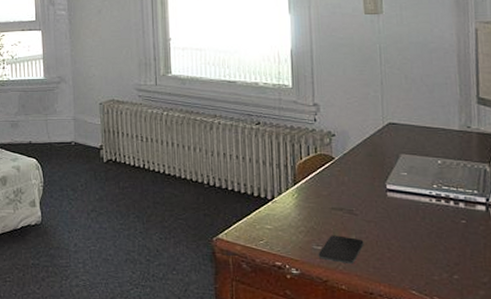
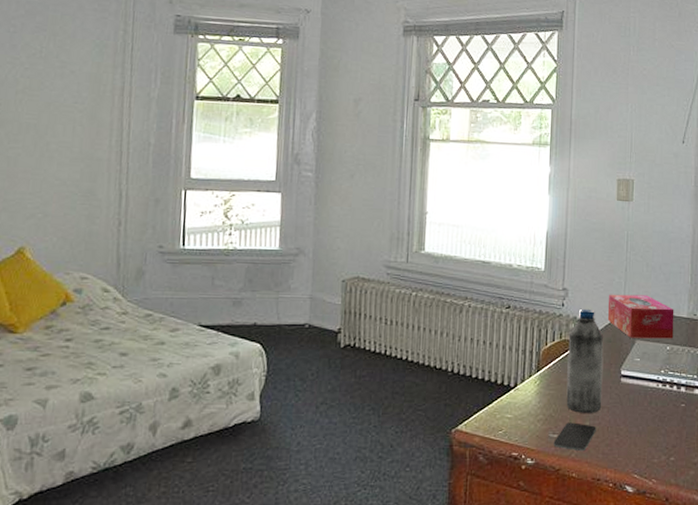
water bottle: none [324,123,368,227] -> present [566,308,604,413]
tissue box: none [364,108,445,153] -> present [607,294,674,339]

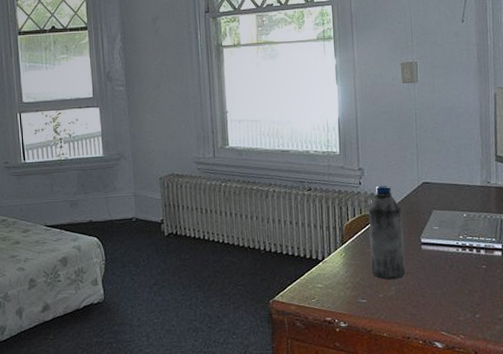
smartphone: present [553,422,596,452] -> none [363,288,402,314]
tissue box: present [607,294,674,339] -> none [402,168,469,209]

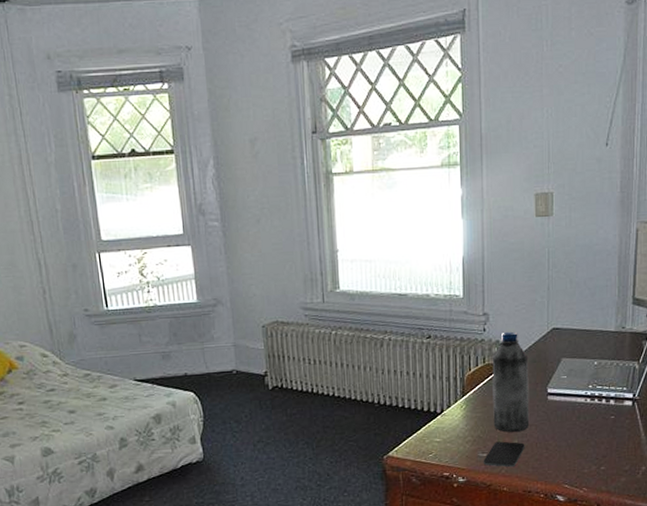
smartphone: none [363,288,402,314] -> present [483,441,525,468]

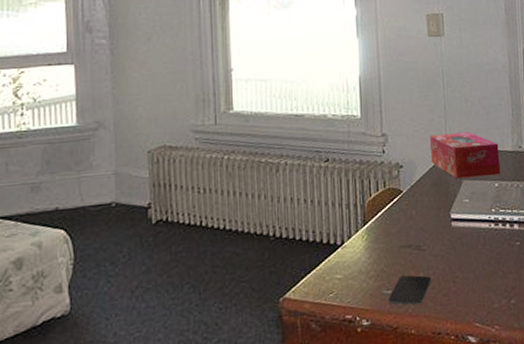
water bottle: present [492,331,530,432] -> none [392,153,435,265]
tissue box: none [531,312,601,357] -> present [429,132,501,179]

